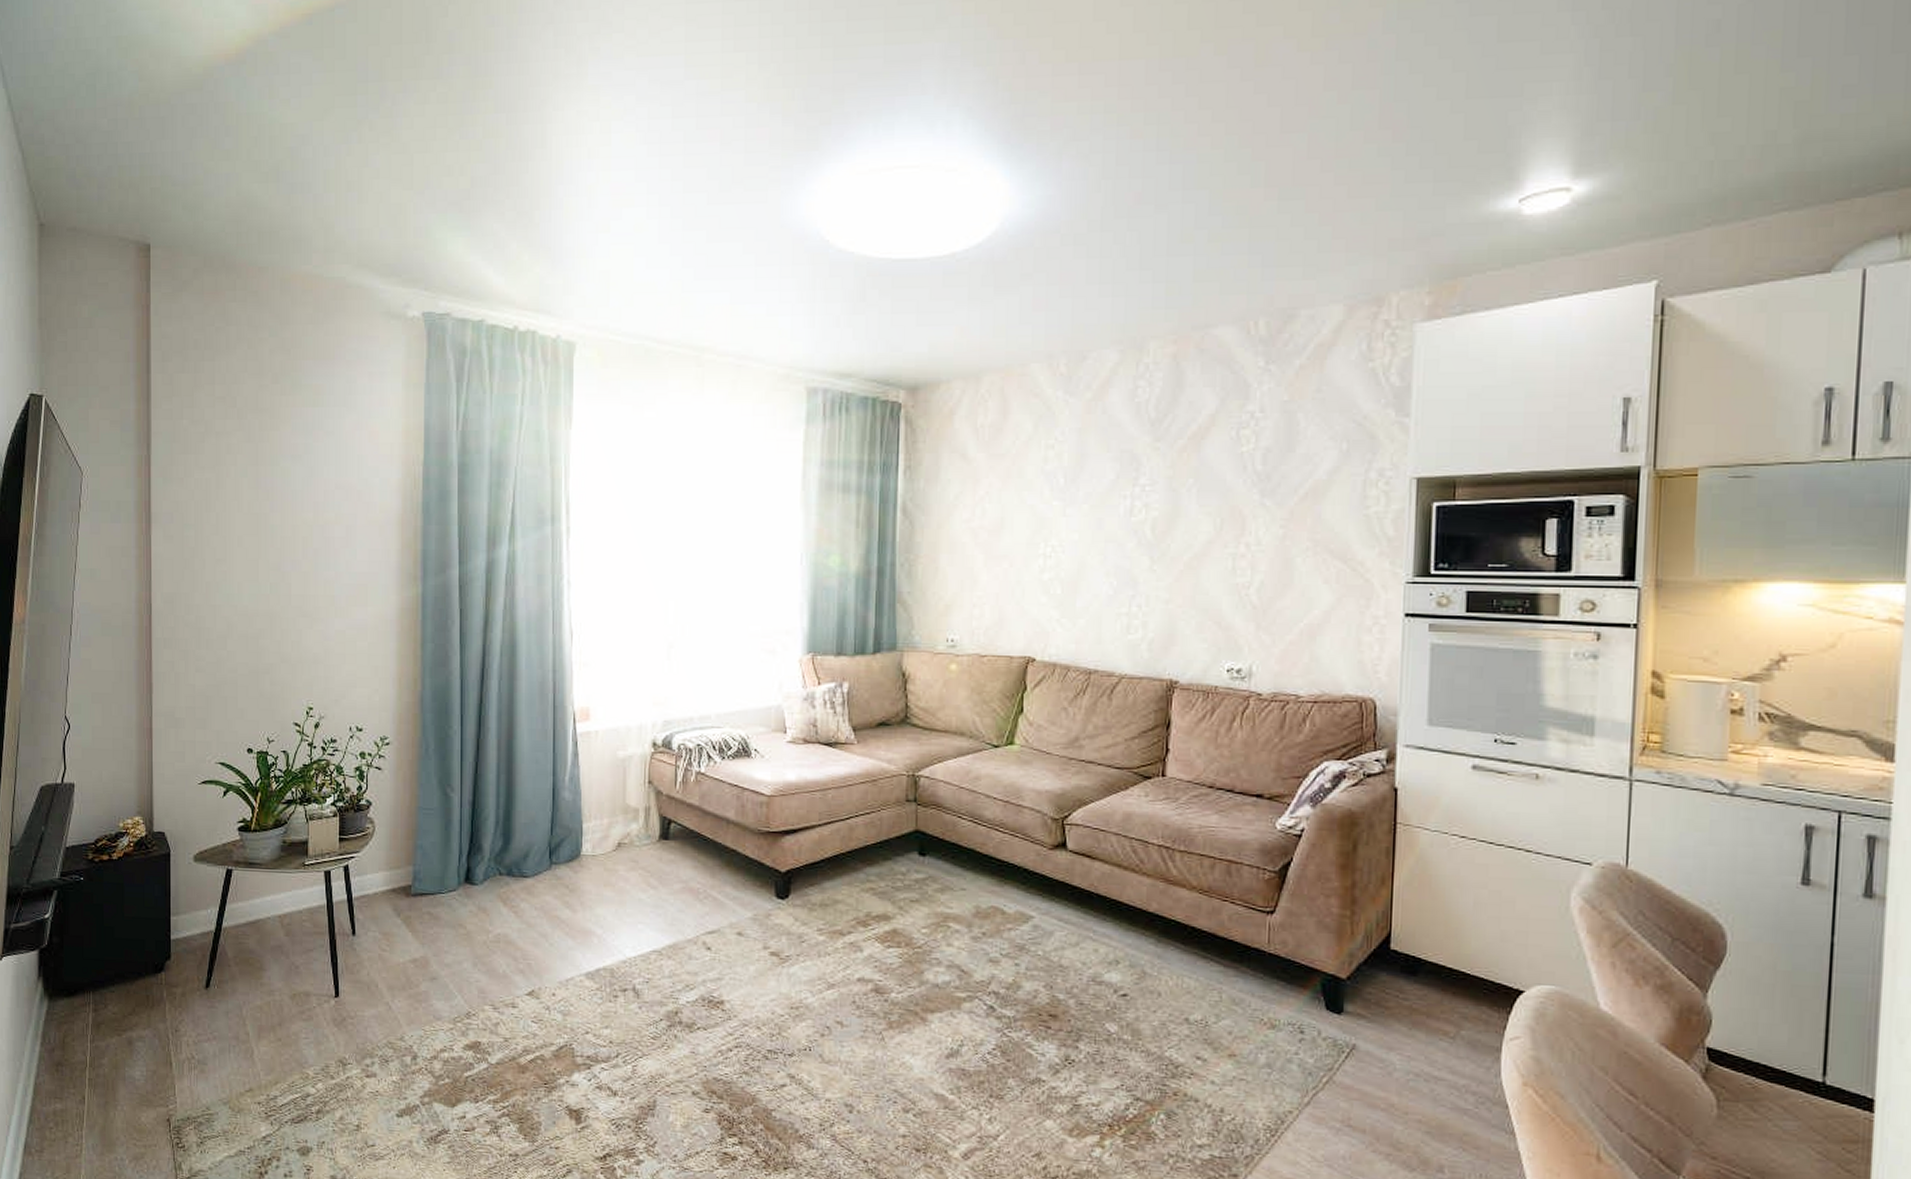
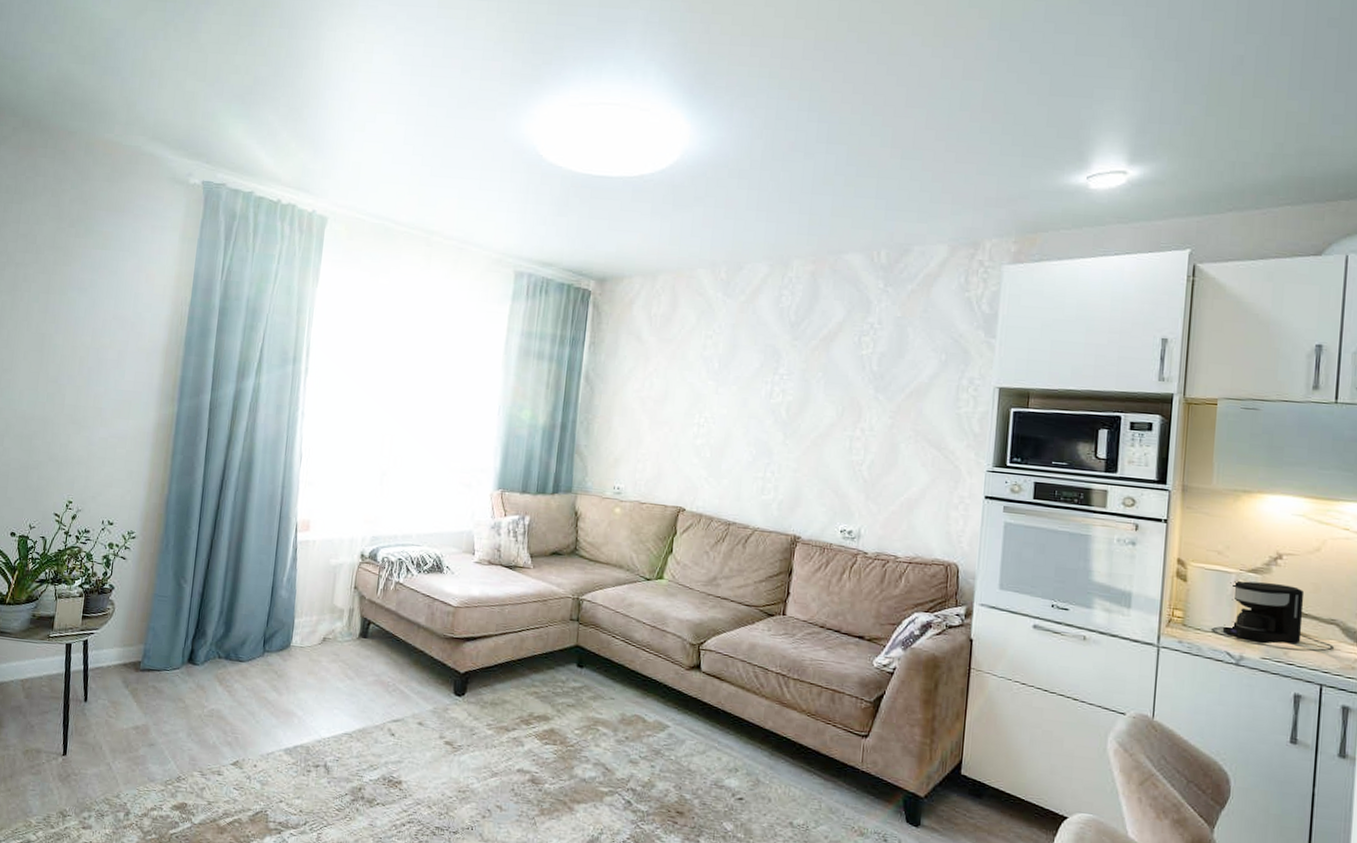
coffee maker: none [1698,692,1855,773] -> present [1212,580,1334,652]

